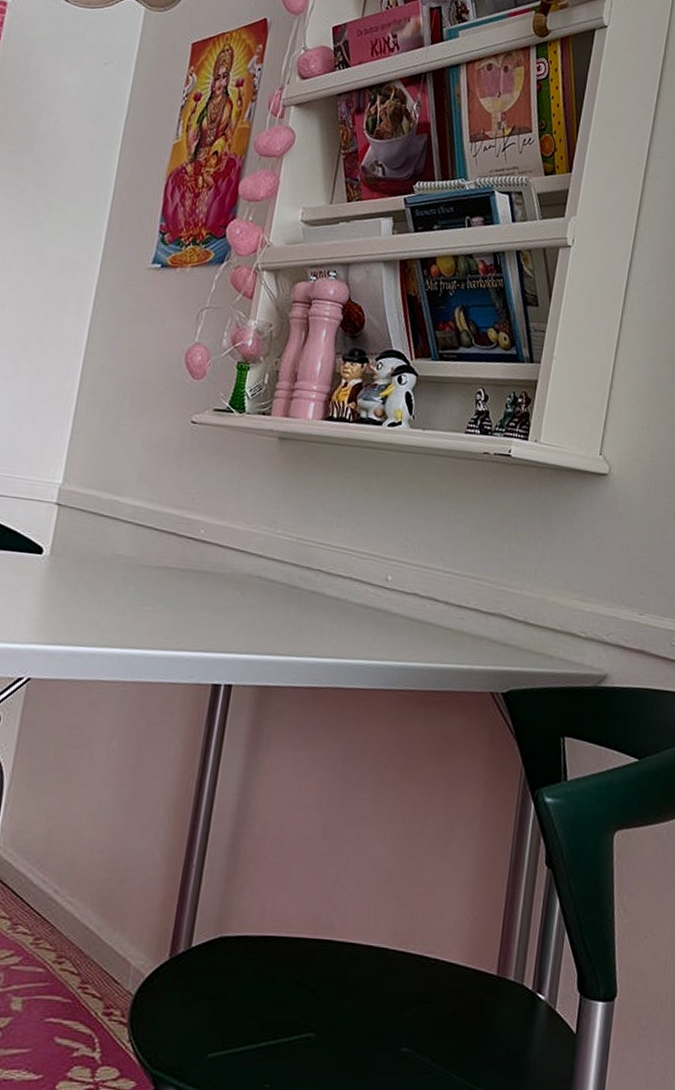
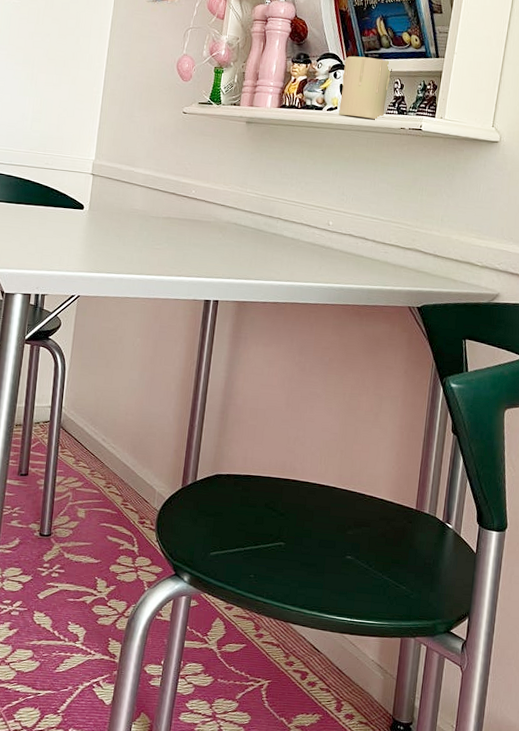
candle: none [403,355,472,443] -> present [339,56,391,121]

